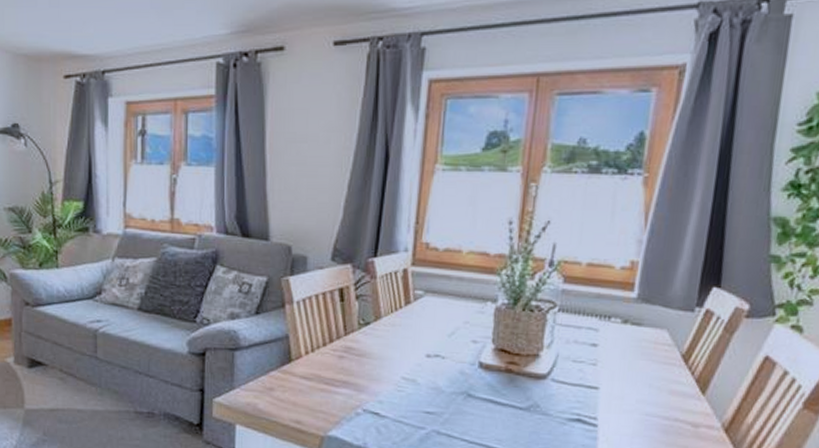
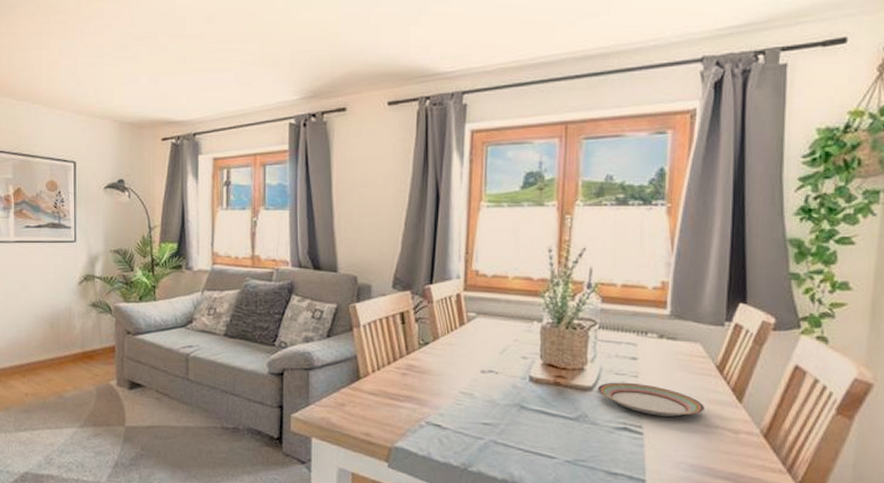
plate: none [552,370,666,408] -> present [598,382,706,417]

